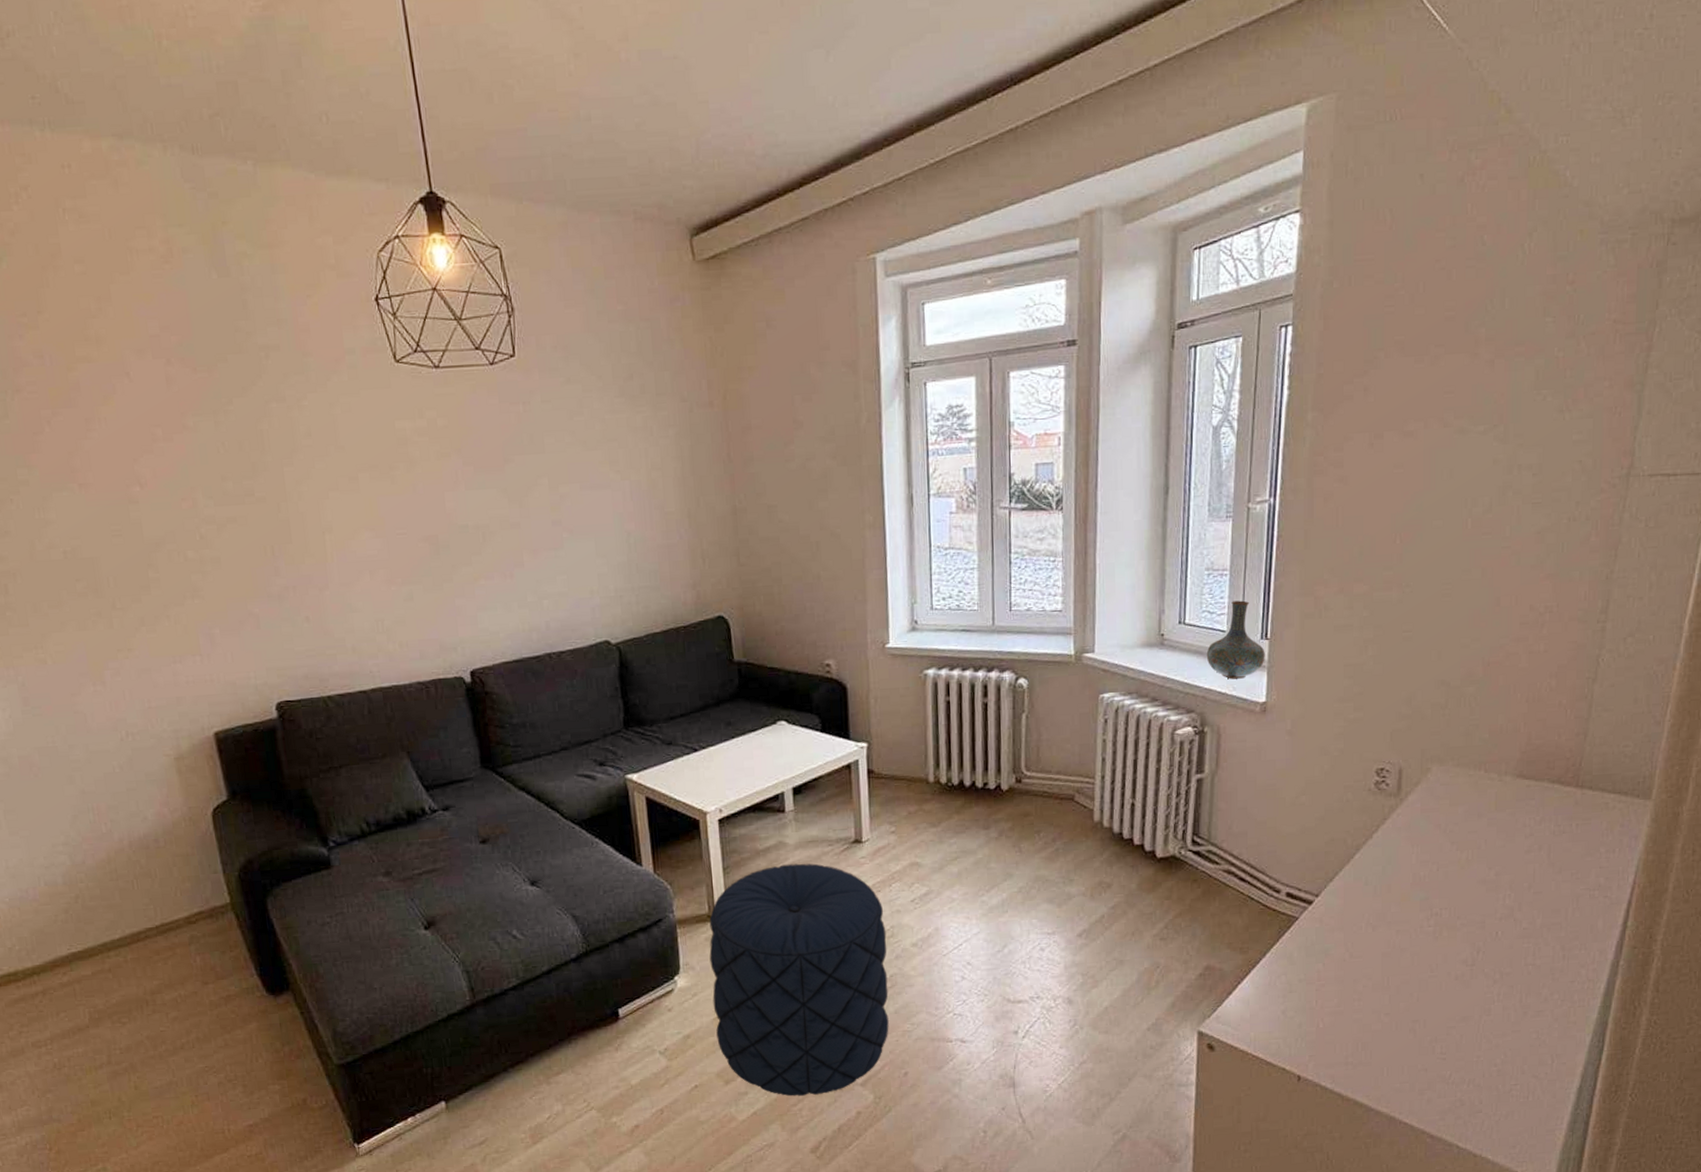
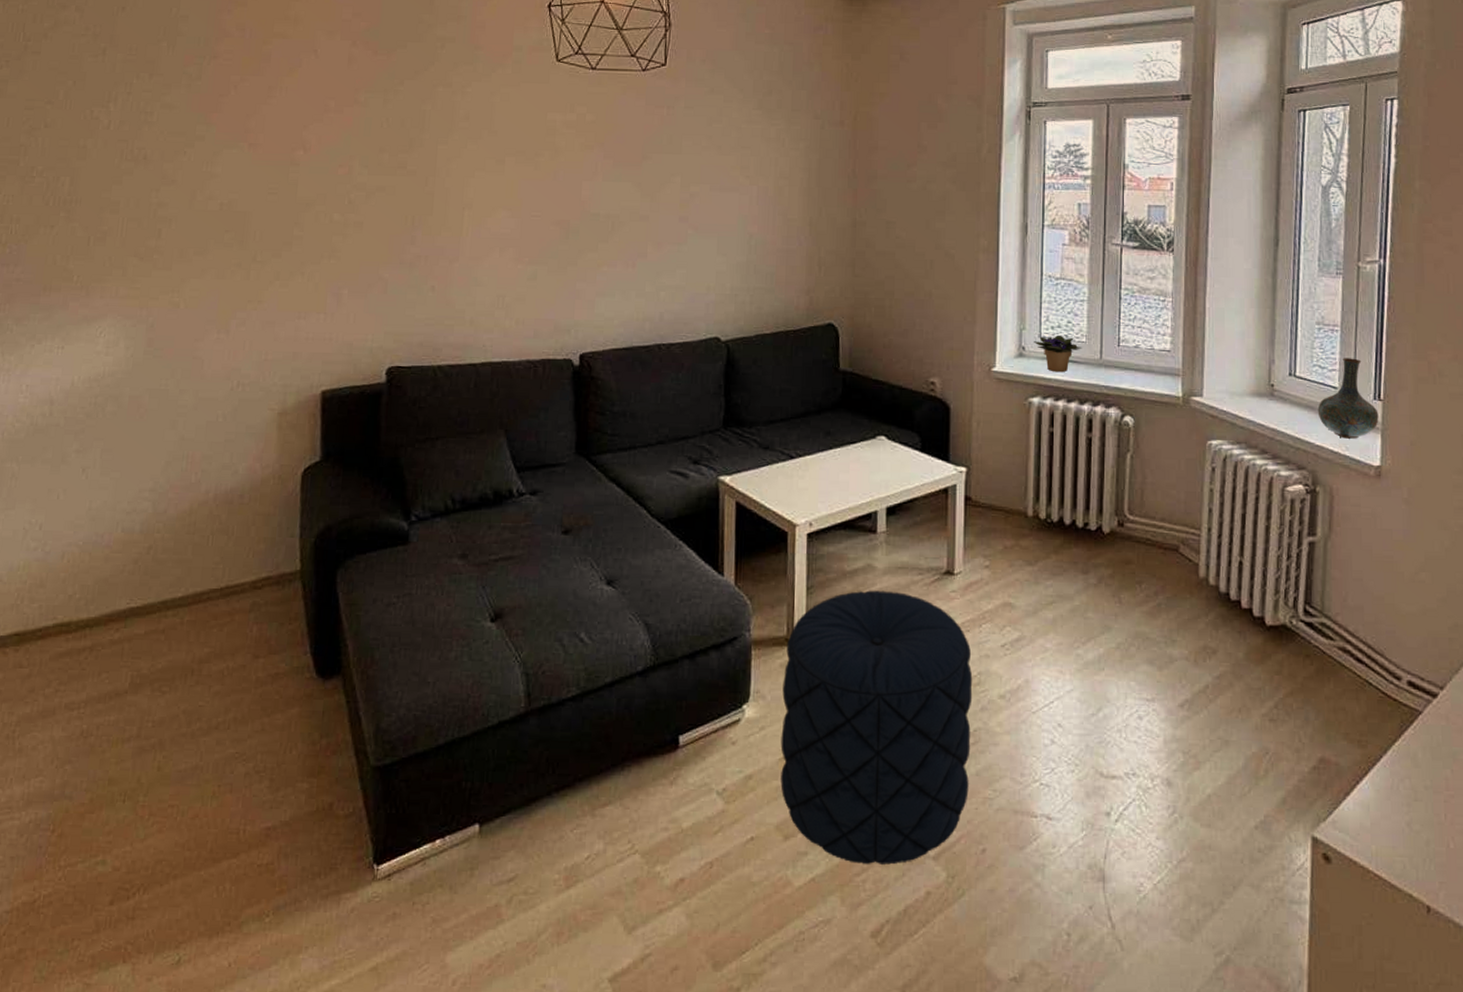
potted flower: none [926,606,975,643] -> present [1034,336,1083,373]

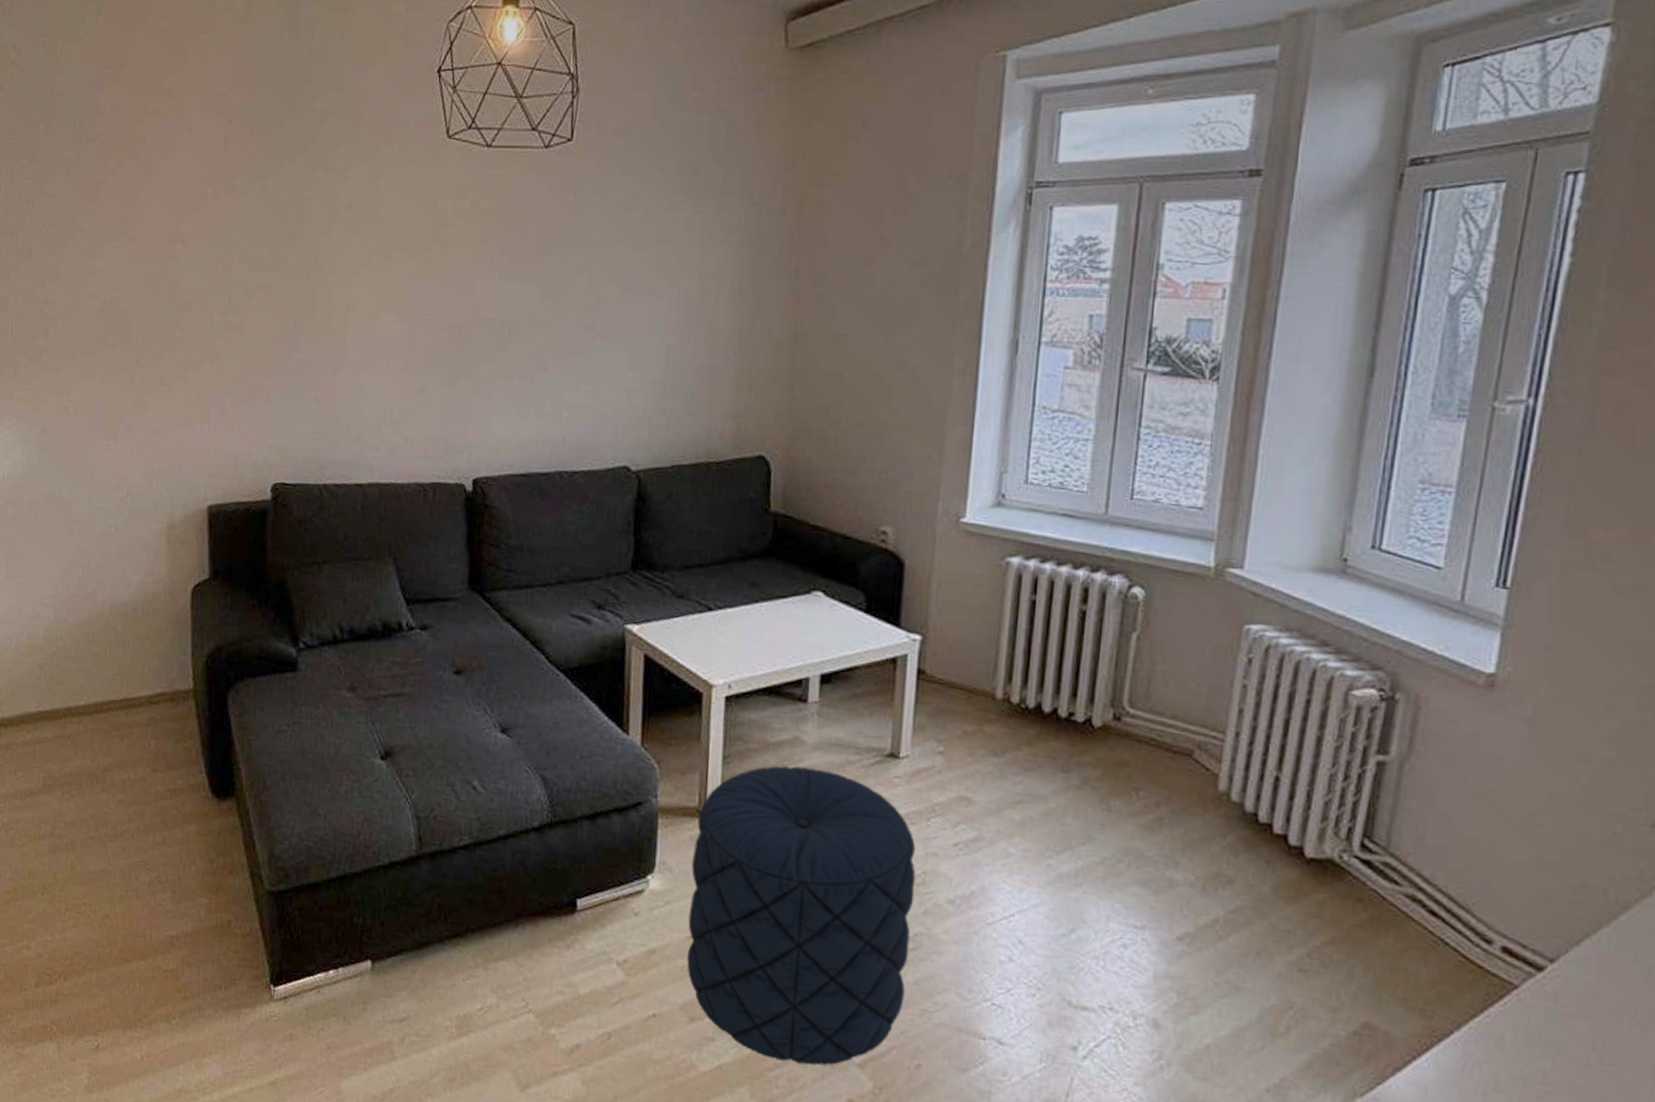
potted flower: present [1034,336,1083,373] -> none [1017,482,1083,529]
vase: present [1317,358,1379,439] -> none [1408,529,1501,637]

